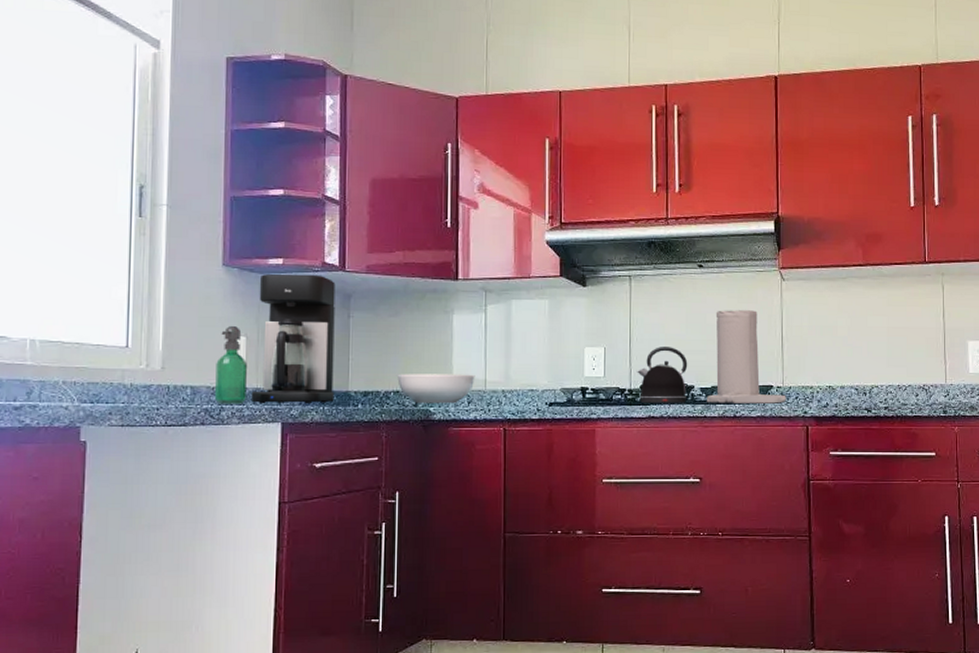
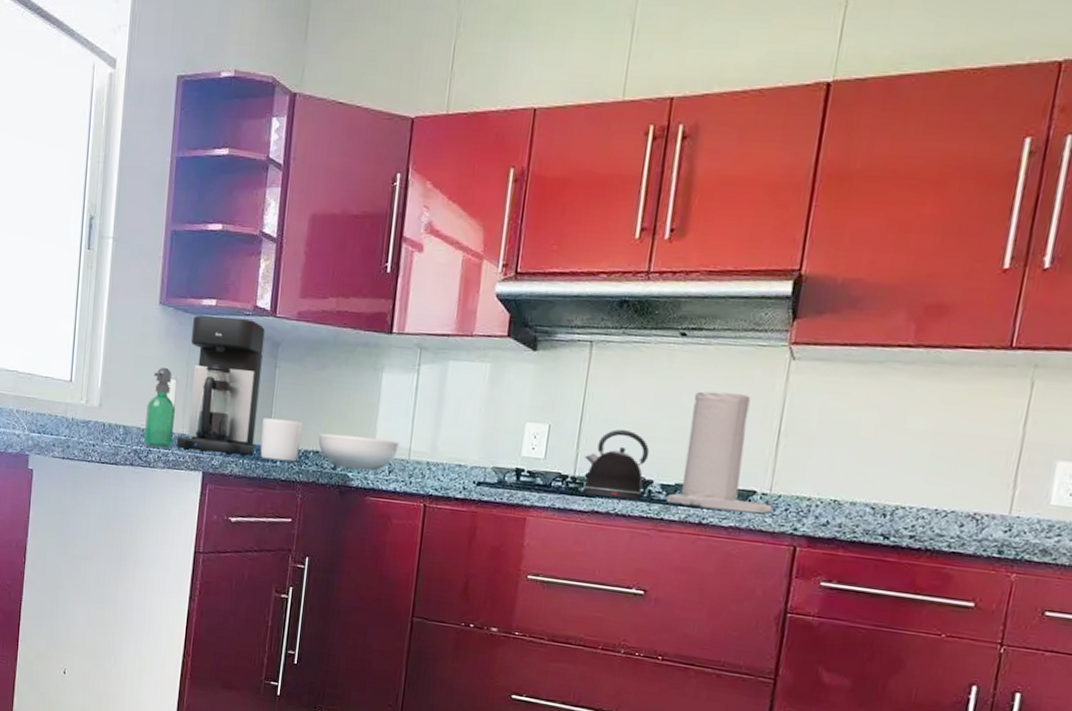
mug: none [339,365,381,405] -> present [260,418,303,463]

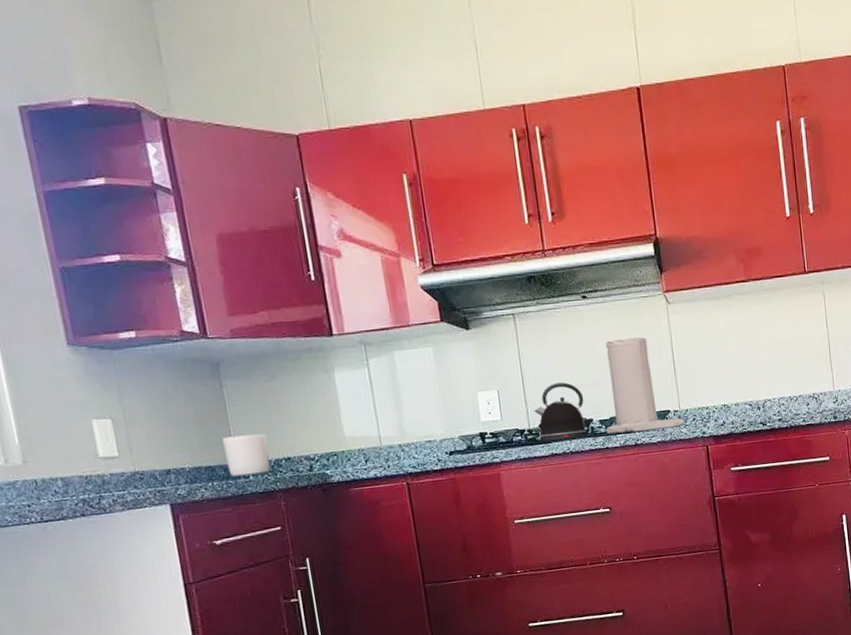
soap dispenser: present [144,367,175,449] -> none [82,408,126,493]
coffee maker: present [176,315,265,457] -> none [114,345,223,488]
bowl: present [318,433,400,472] -> none [286,432,369,468]

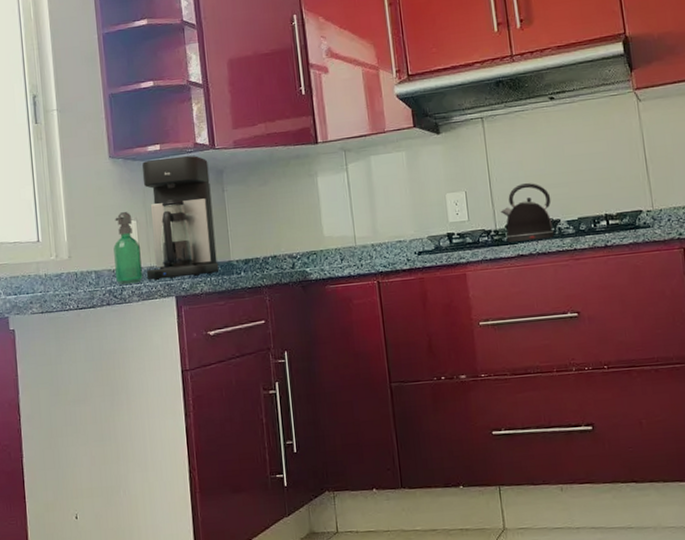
soap dispenser: none [82,408,126,493] -> present [113,211,143,285]
coffee maker: none [114,345,223,488] -> present [142,155,220,281]
mug: present [221,433,271,478] -> none [220,233,260,274]
paper towel: present [605,337,684,435] -> none [573,135,658,236]

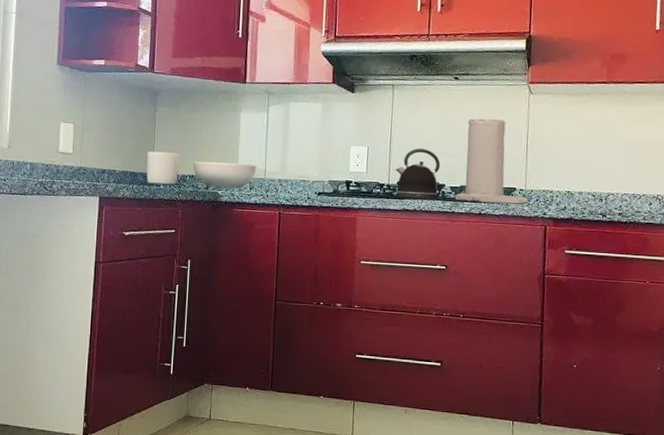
soap dispenser: present [113,211,143,285] -> none [48,114,74,180]
coffee maker: present [142,155,220,281] -> none [76,73,146,183]
mug: none [220,233,260,274] -> present [146,151,180,186]
bowl: none [273,232,345,266] -> present [193,161,257,189]
paper towel: none [573,135,658,236] -> present [456,118,528,205]

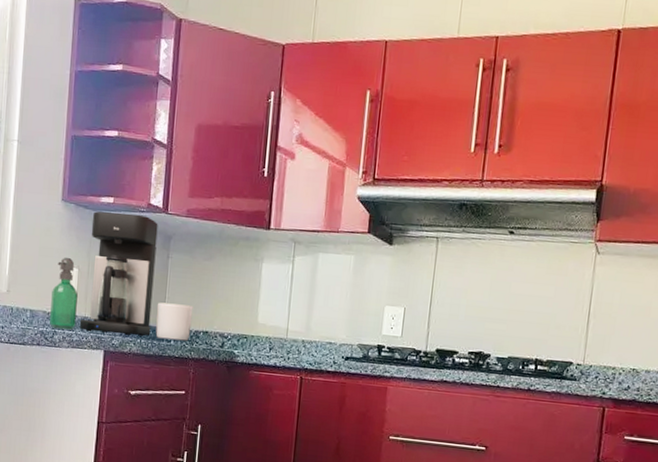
soap dispenser: none [48,114,74,180] -> present [50,257,78,330]
coffee maker: none [76,73,146,183] -> present [79,211,158,337]
bowl: present [193,161,257,189] -> none [207,315,278,349]
kettle: present [395,148,441,199] -> none [433,312,487,371]
paper towel: present [456,118,528,205] -> none [502,280,586,382]

